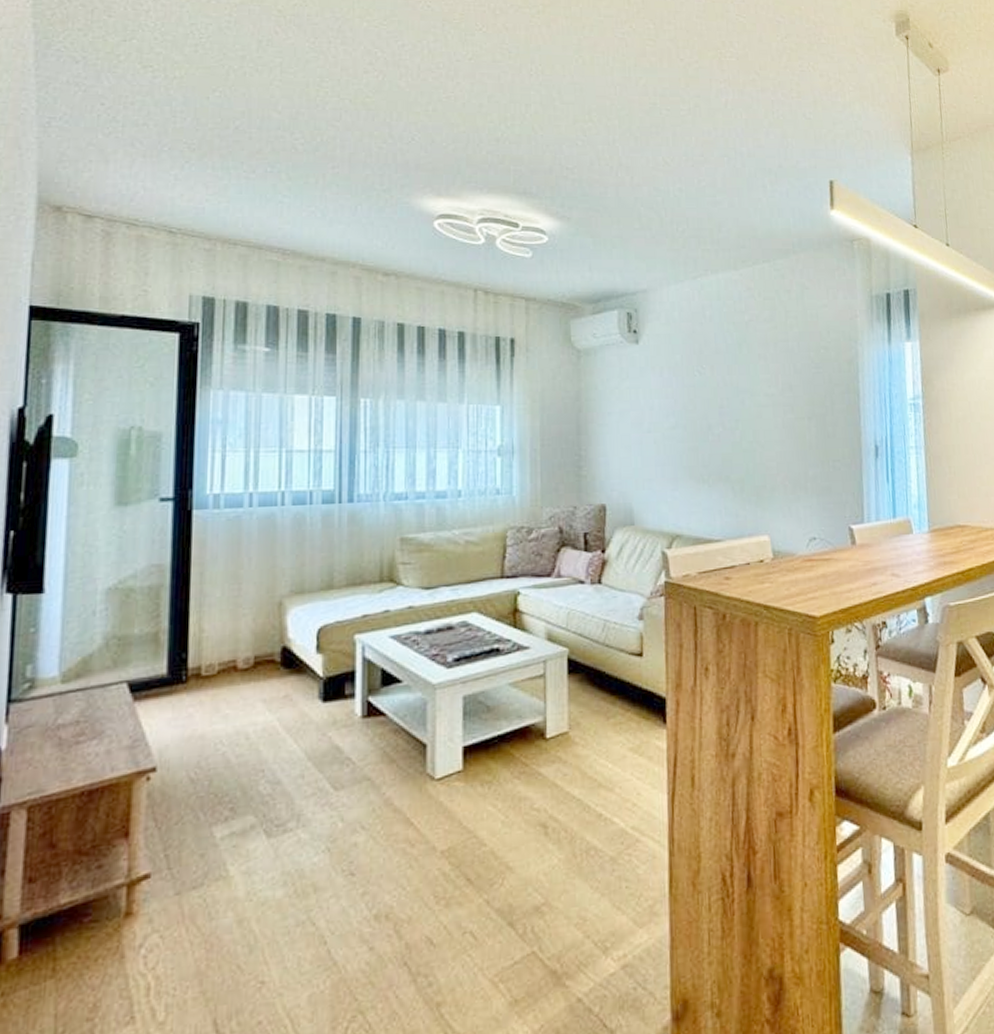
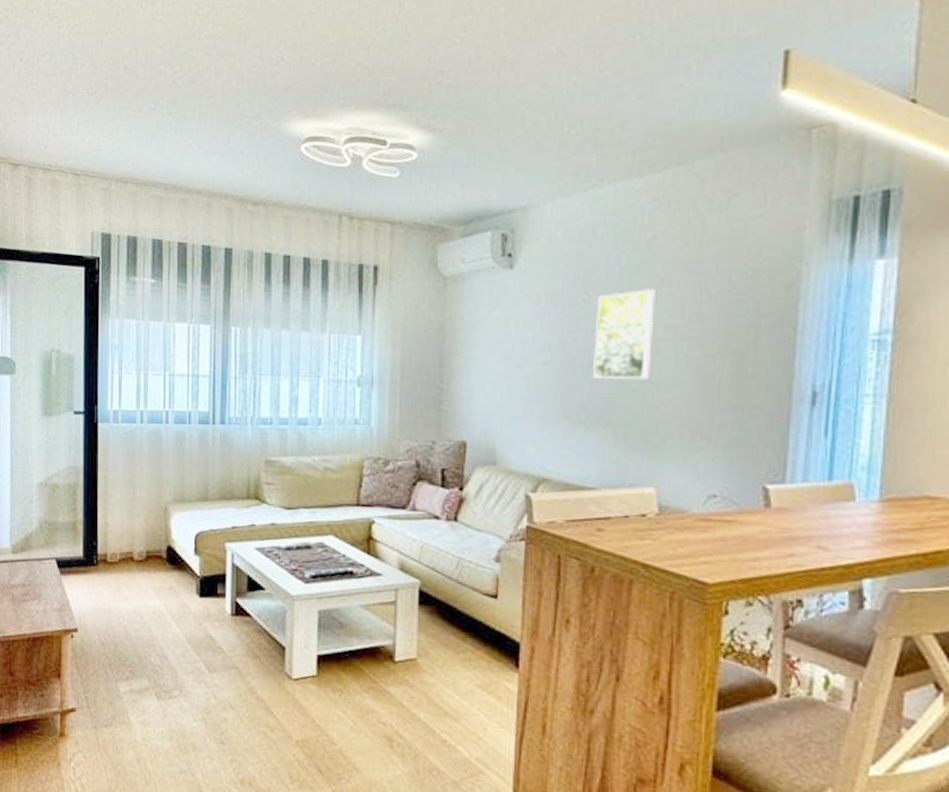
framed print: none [710,363,757,441] -> present [593,289,655,380]

